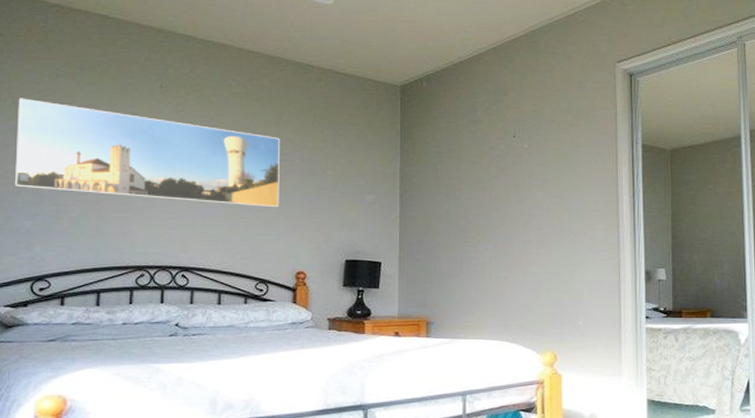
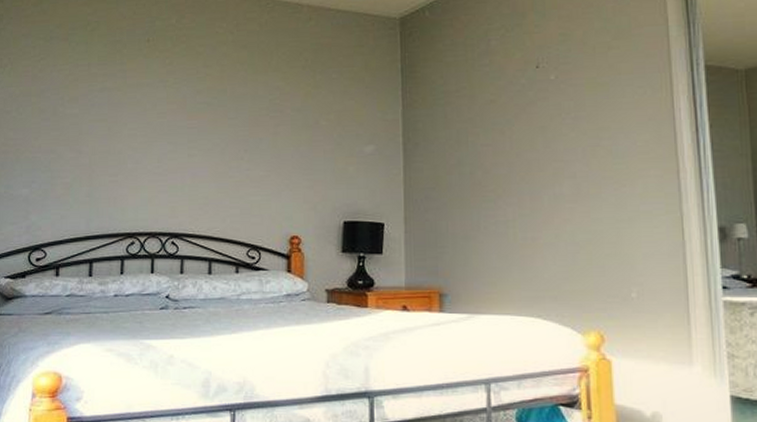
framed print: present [14,98,281,208] -> none [13,63,270,165]

